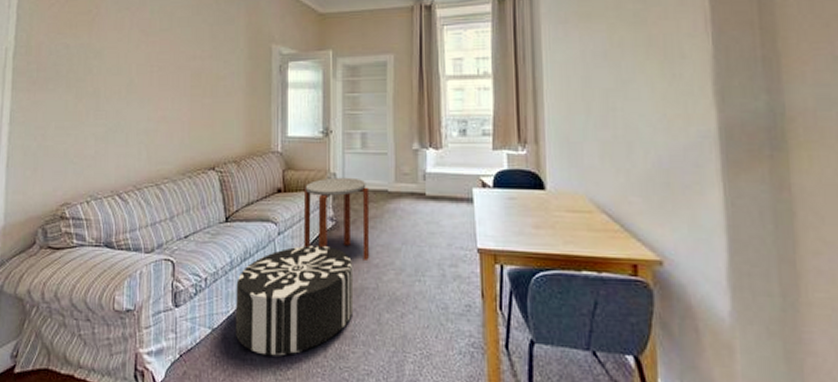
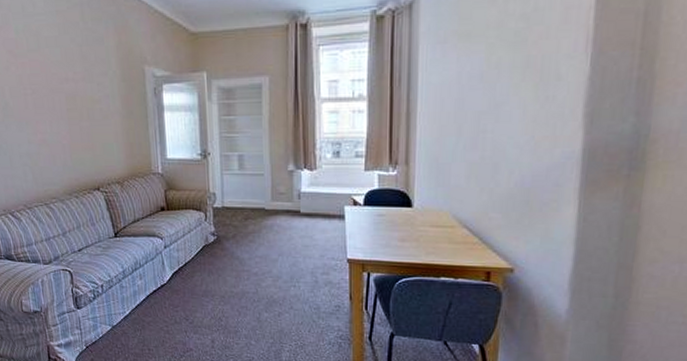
pouf: present [235,246,354,356] -> none [130,257,236,347]
side table: present [303,177,370,260] -> none [186,197,249,269]

